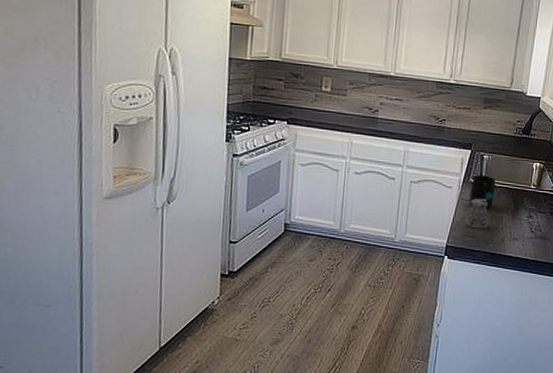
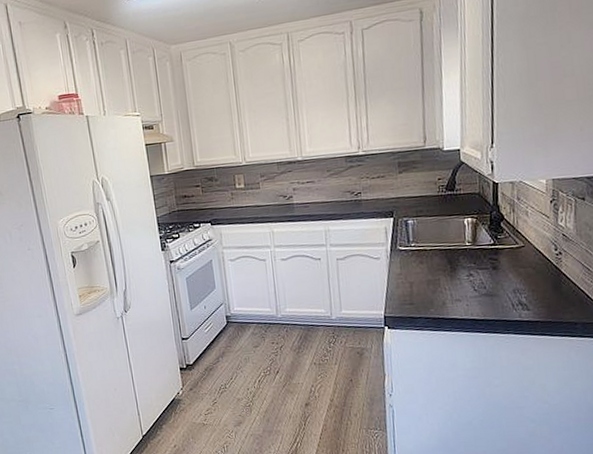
pepper shaker: present [460,197,489,229] -> none [391,264,426,296]
mug: present [469,175,496,209] -> none [399,240,428,274]

